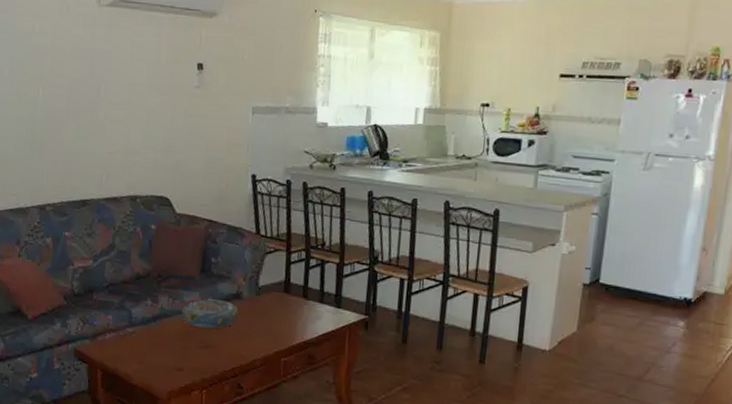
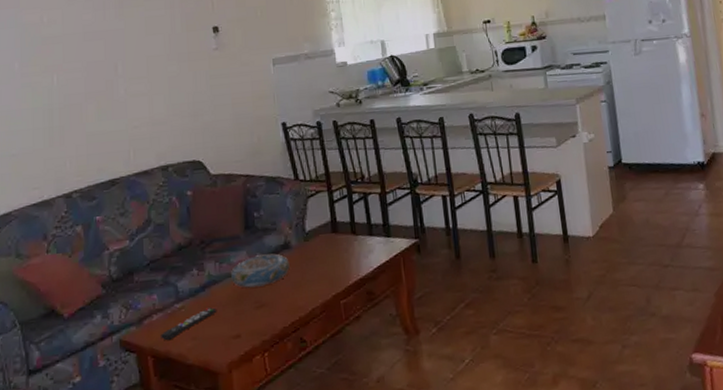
remote control: none [111,338,165,360] -> present [161,307,217,341]

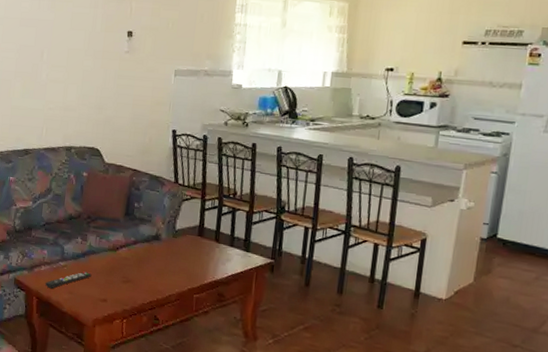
decorative bowl: present [231,253,290,288] -> none [107,239,157,266]

